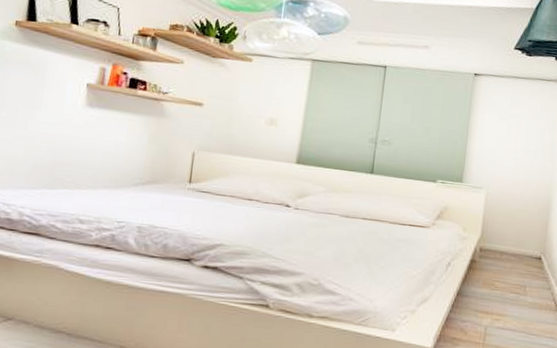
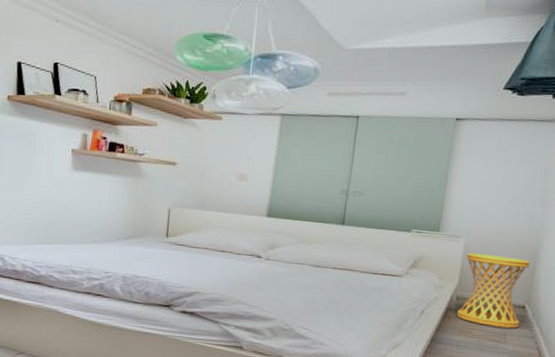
side table: none [480,204,544,280] -> present [456,253,530,329]

